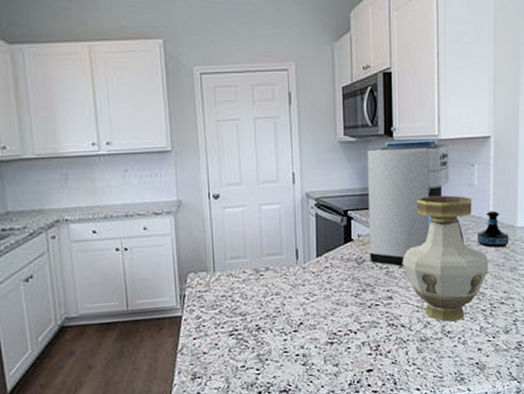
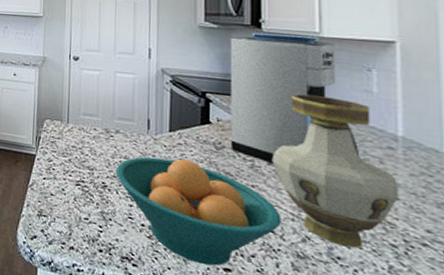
fruit bowl: none [268,280,410,374] -> present [115,157,281,266]
tequila bottle: present [477,210,509,248] -> none [380,125,432,174]

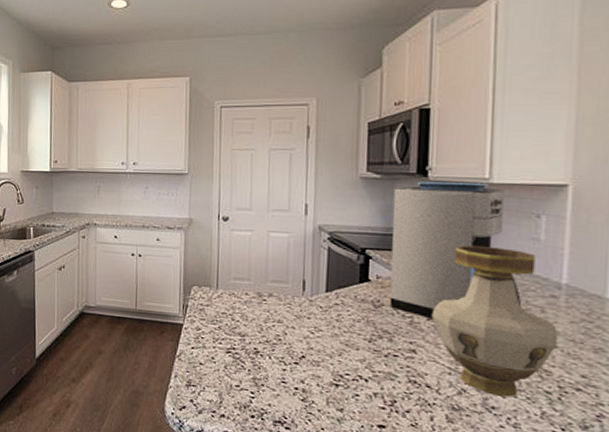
fruit bowl: present [115,157,281,266] -> none [268,319,438,424]

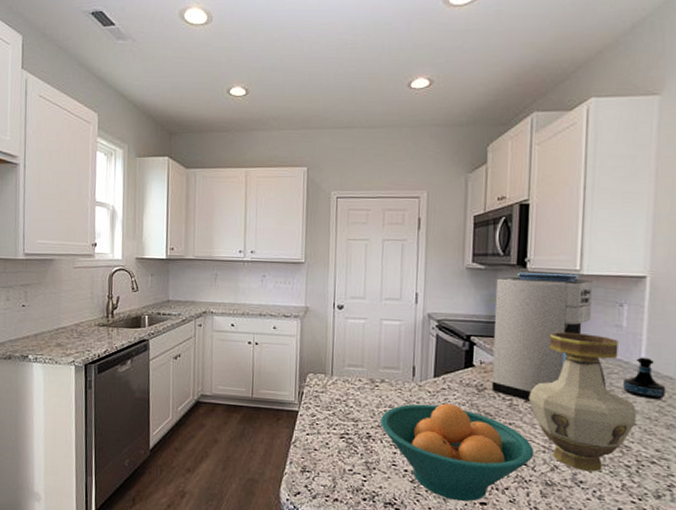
fruit bowl: none [268,319,438,424] -> present [380,403,534,502]
tequila bottle: none [542,273,593,320] -> present [623,357,666,399]

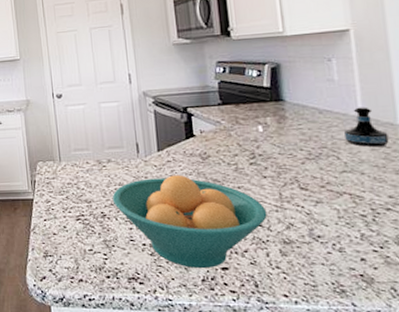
coffee maker: present [491,272,606,402] -> none [203,36,327,164]
vase: present [528,332,637,472] -> none [252,91,364,225]

